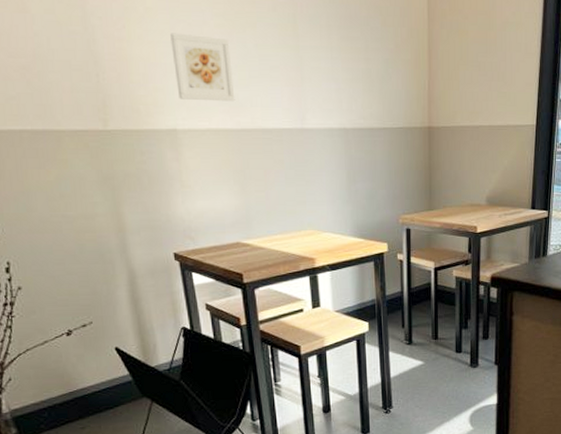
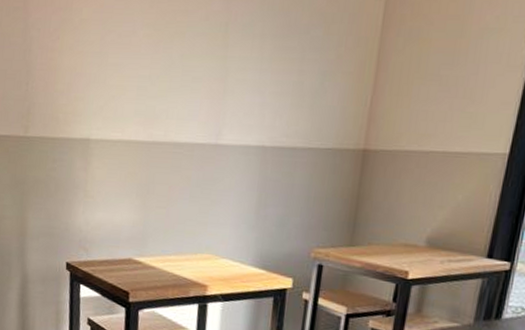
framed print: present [170,33,235,102] -> none [97,43,156,113]

